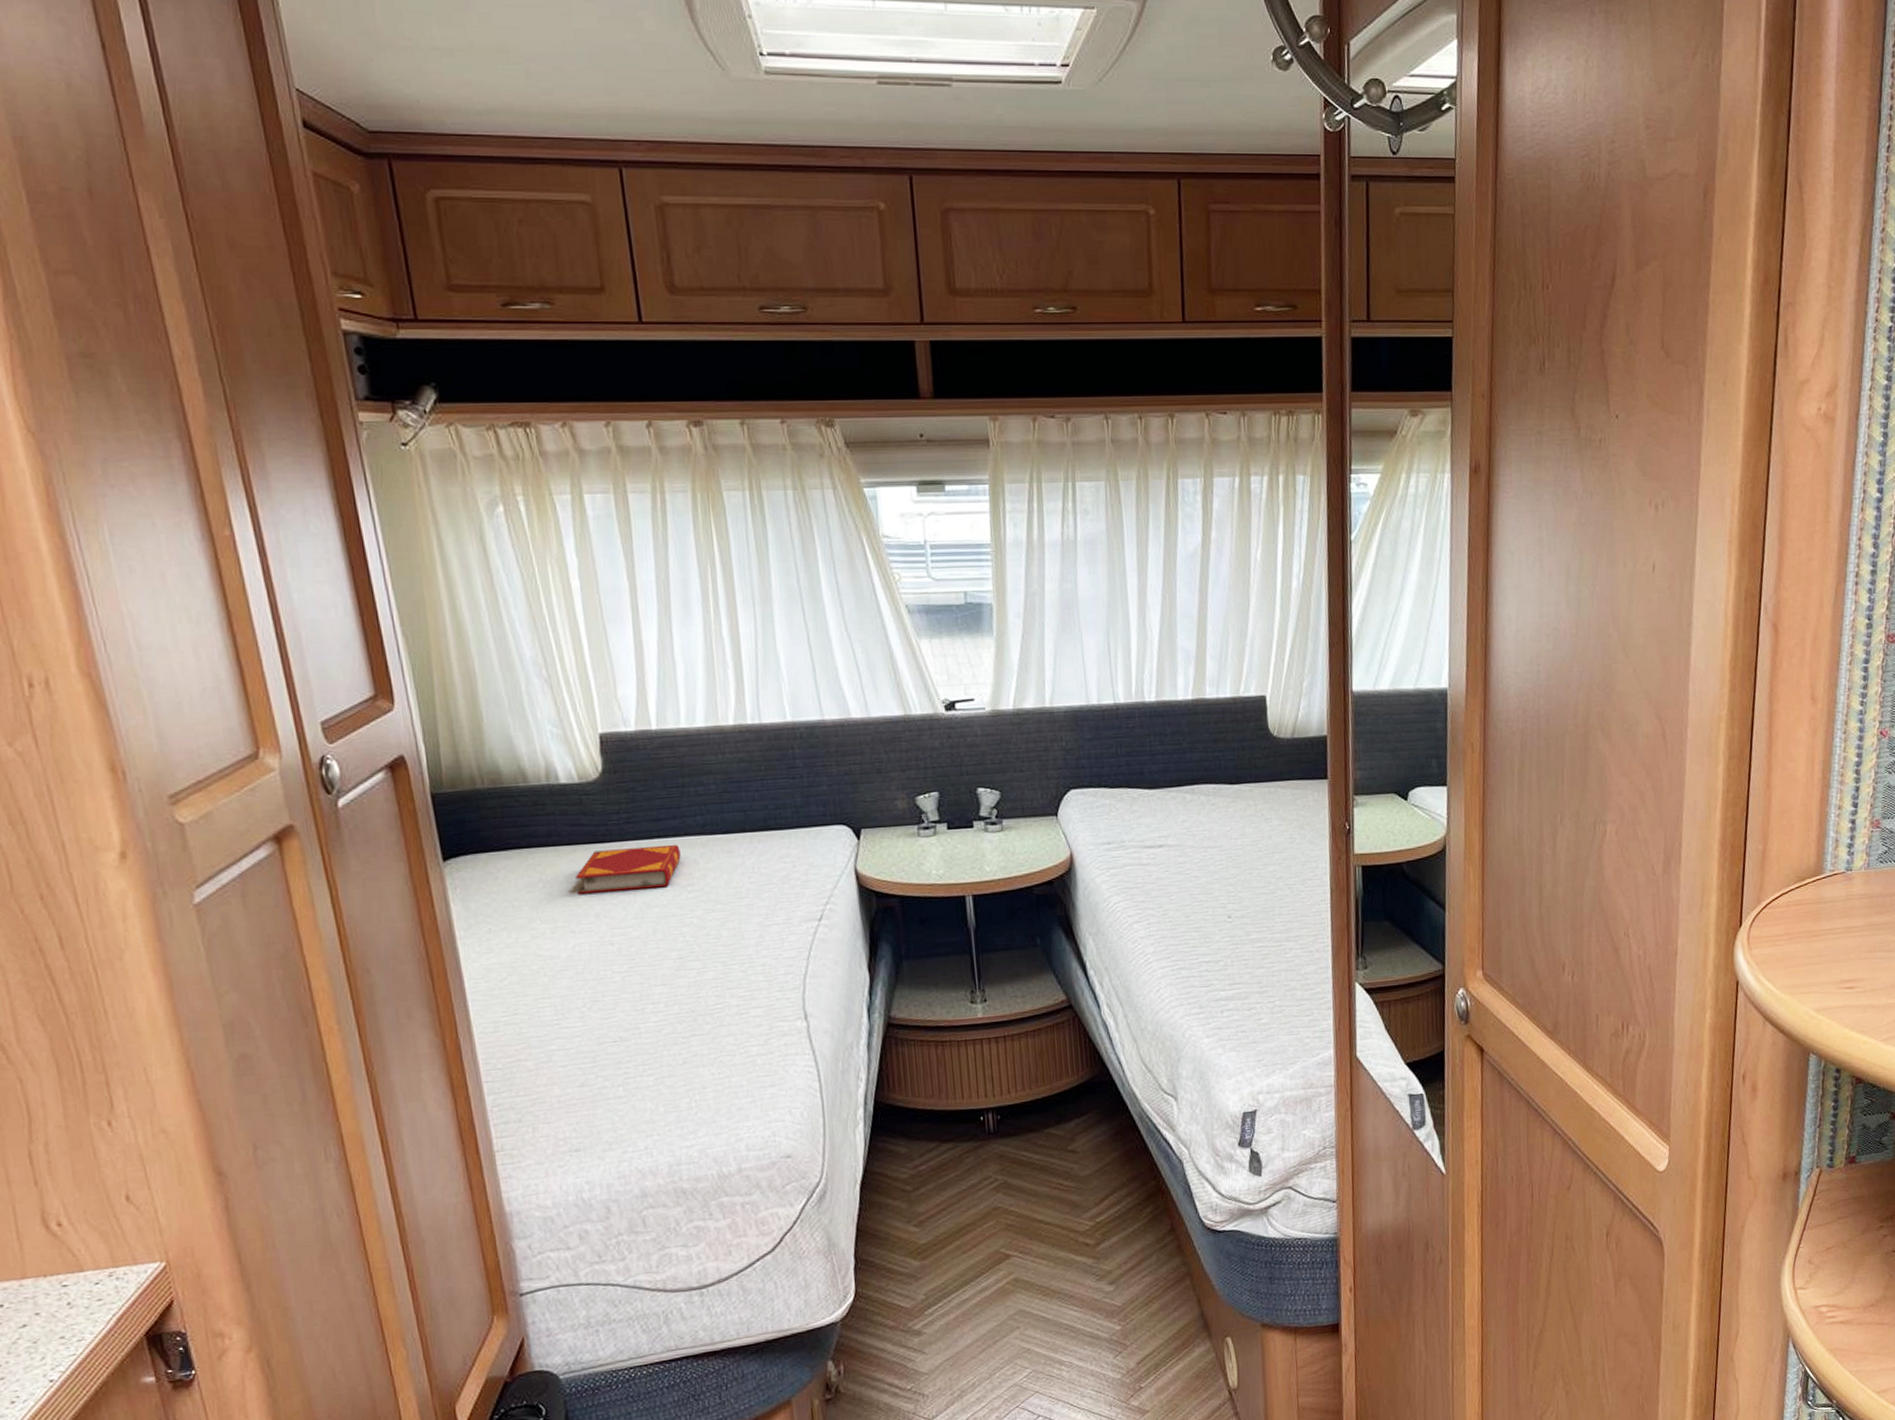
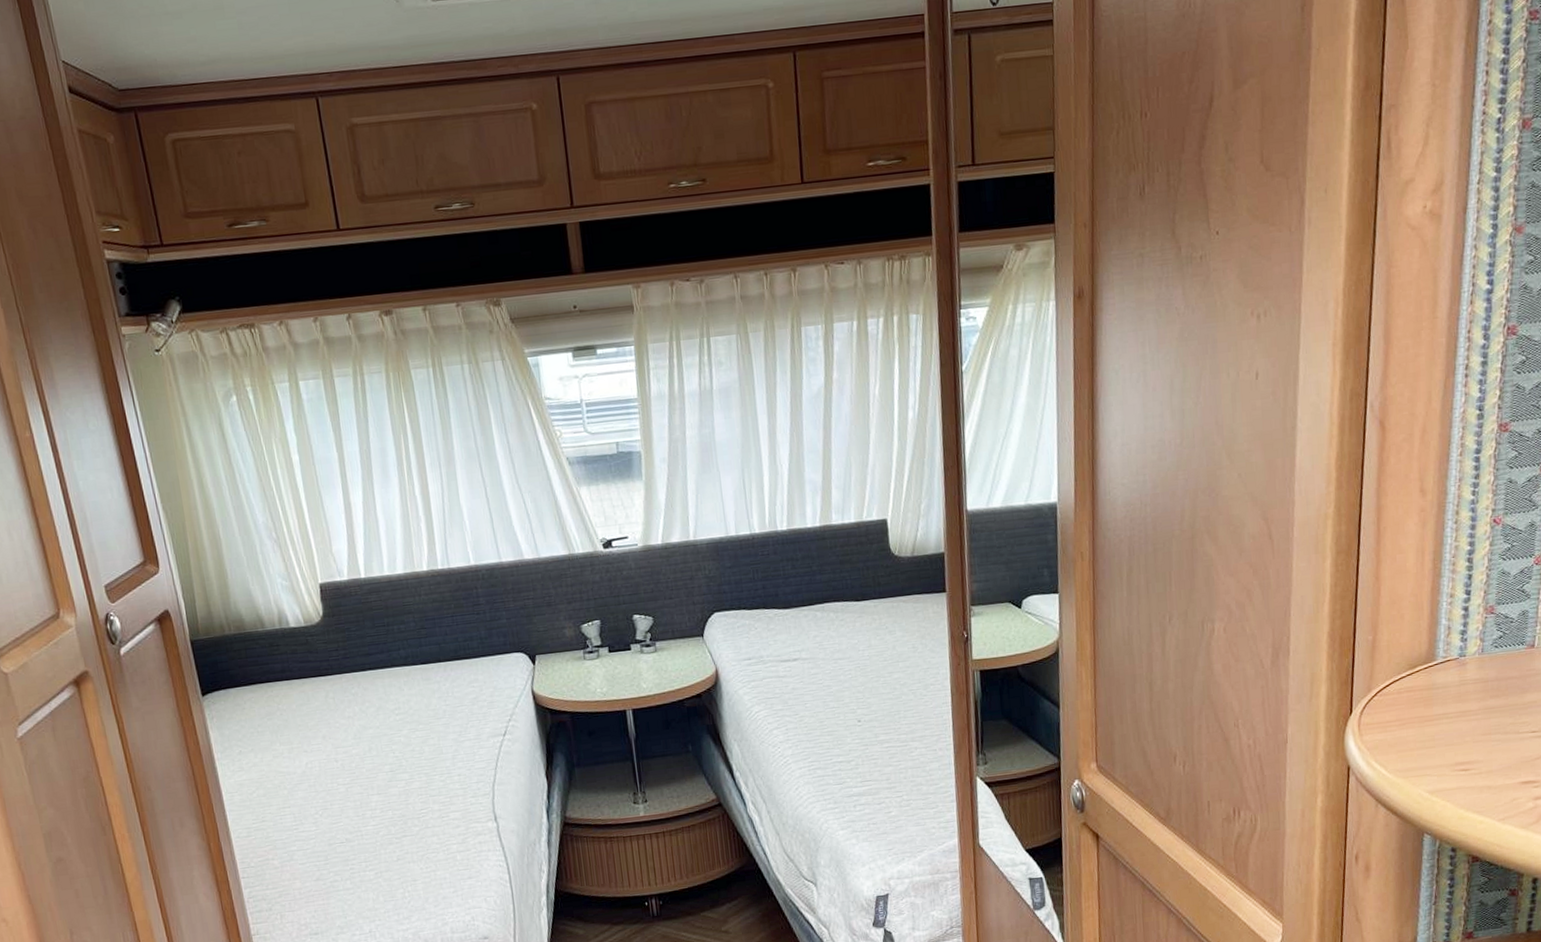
hardback book: present [575,844,681,894] -> none [305,674,389,720]

